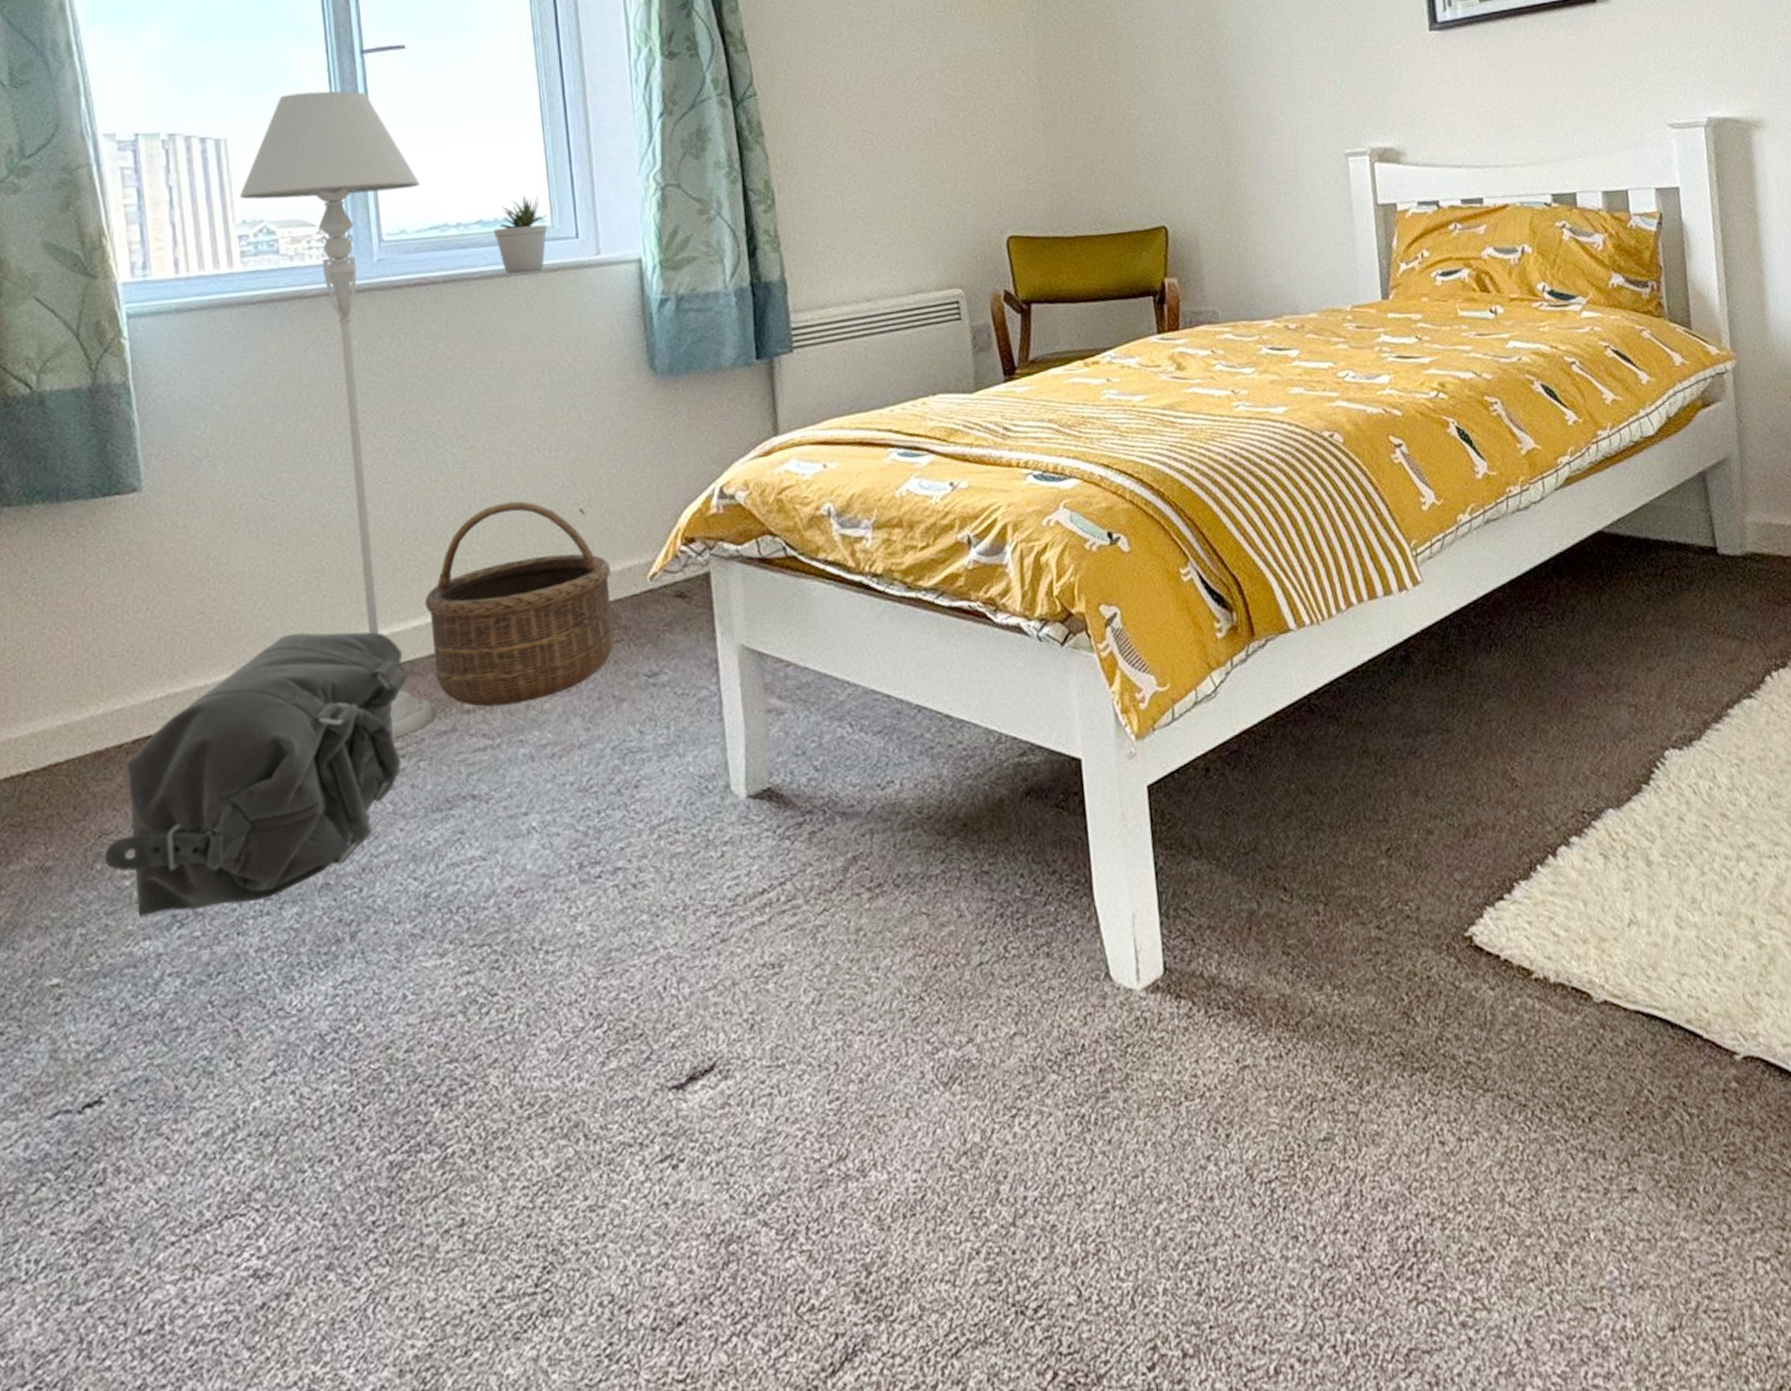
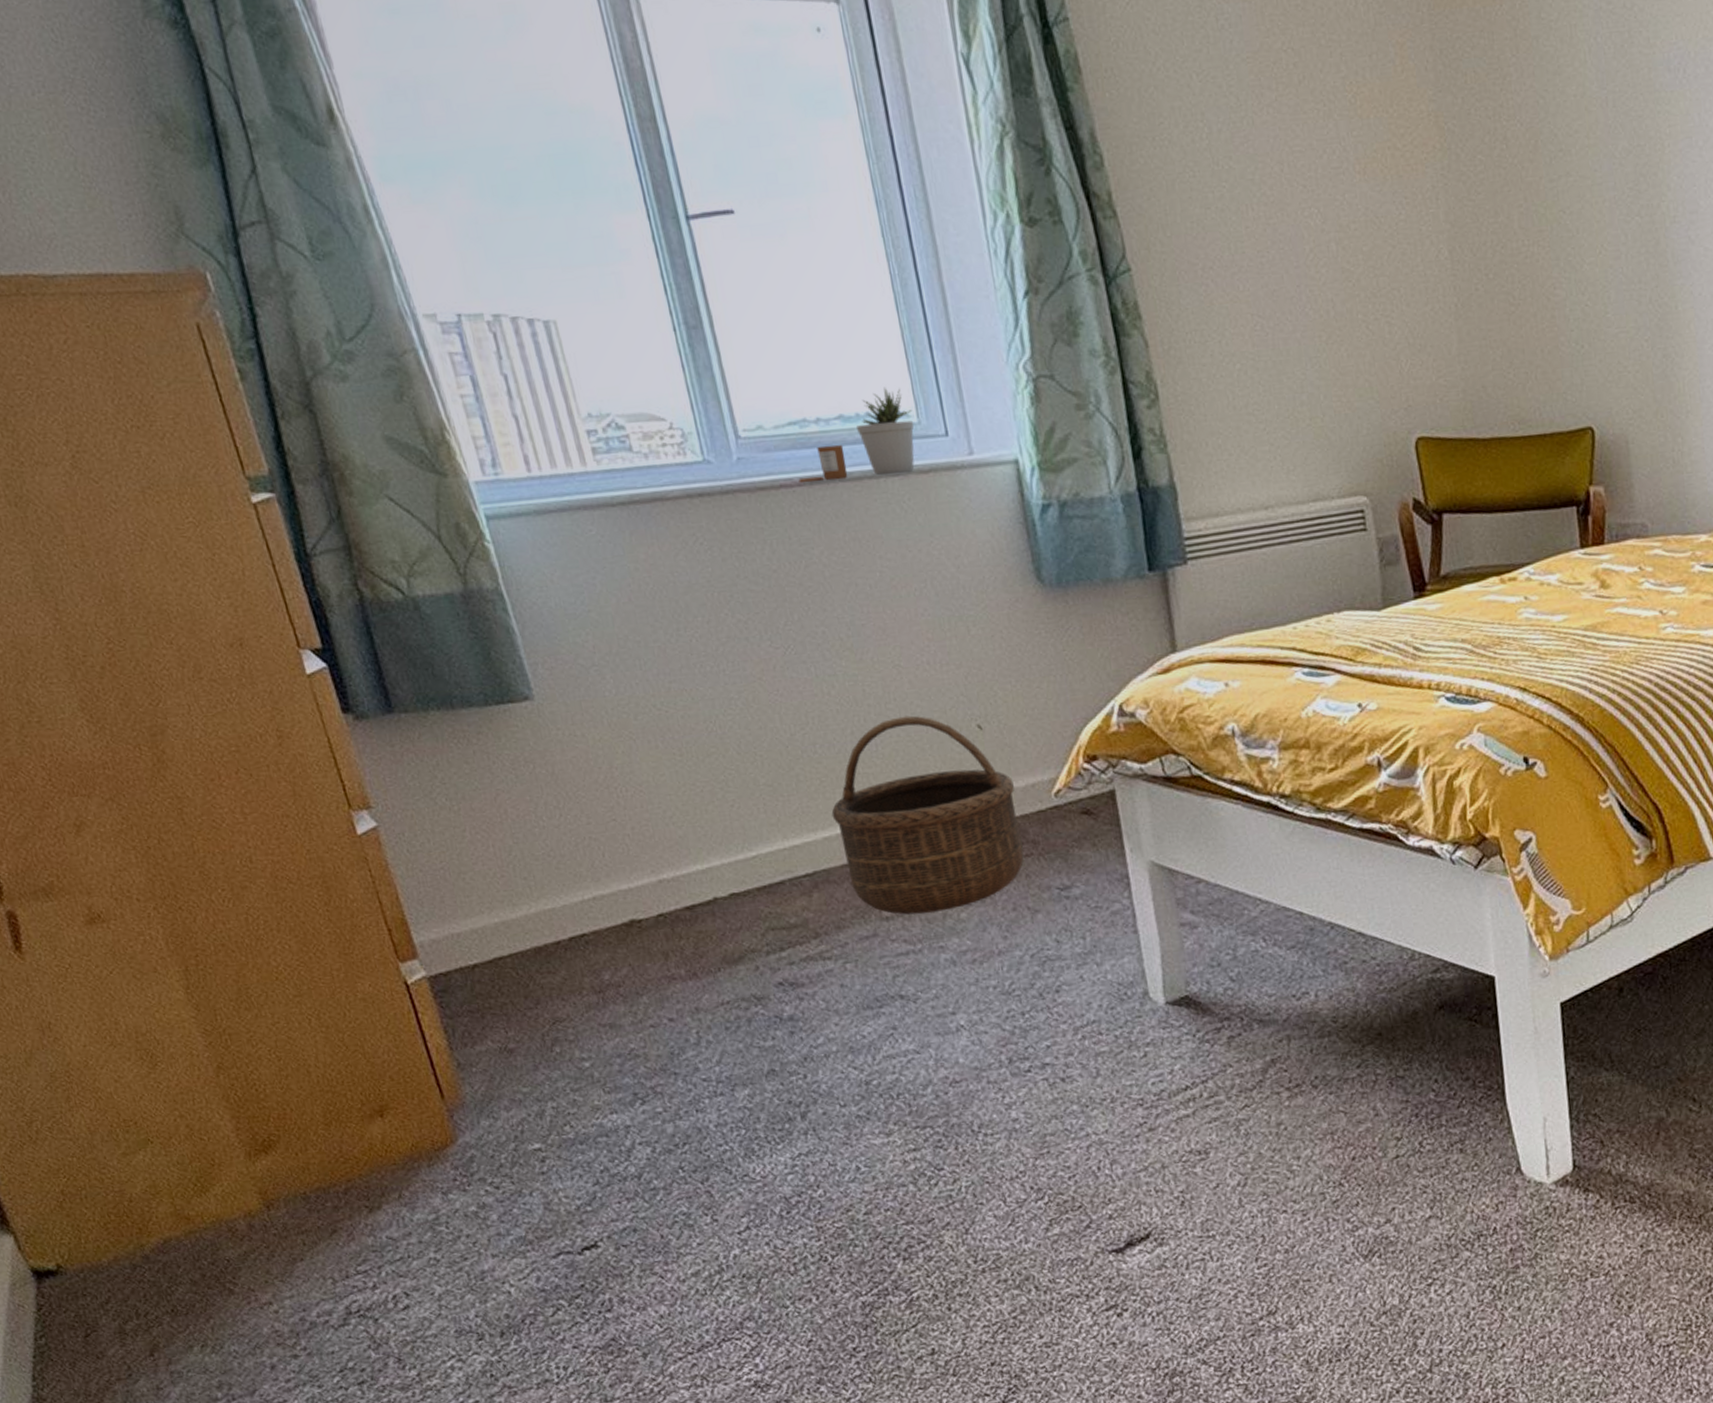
duffel bag: present [104,631,408,917] -> none [561,841,829,1094]
floor lamp: present [240,91,436,739] -> none [580,264,857,942]
candle: none [433,247,481,282] -> present [798,445,848,484]

